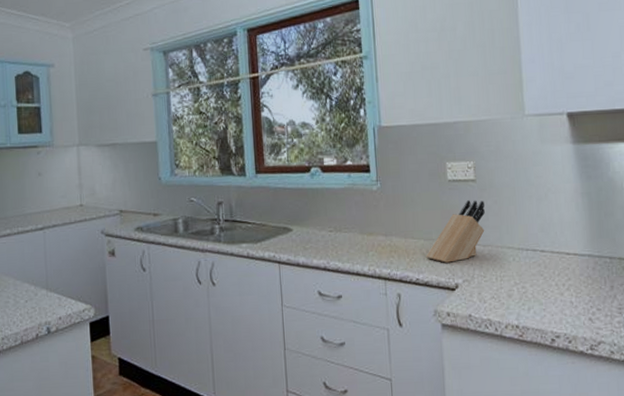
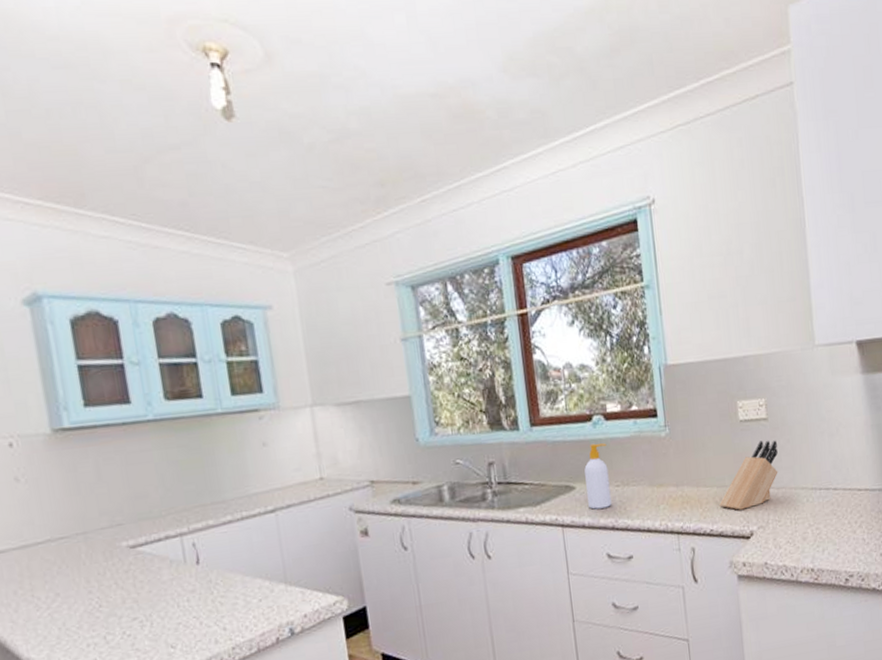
soap bottle: none [301,192,325,251] -> present [584,443,612,510]

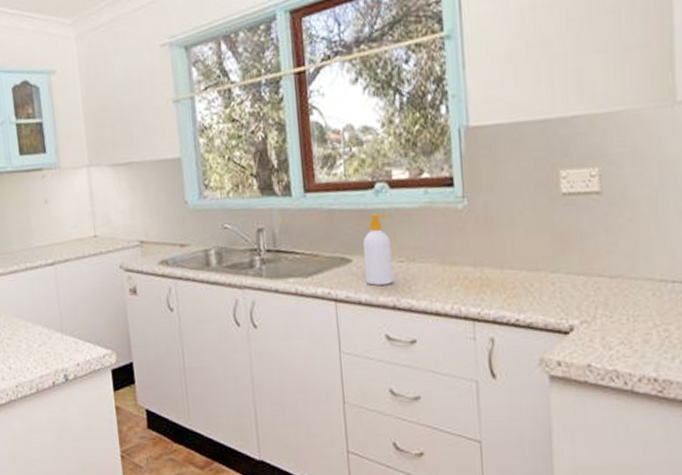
knife block: present [719,440,778,510] -> none [529,218,614,300]

